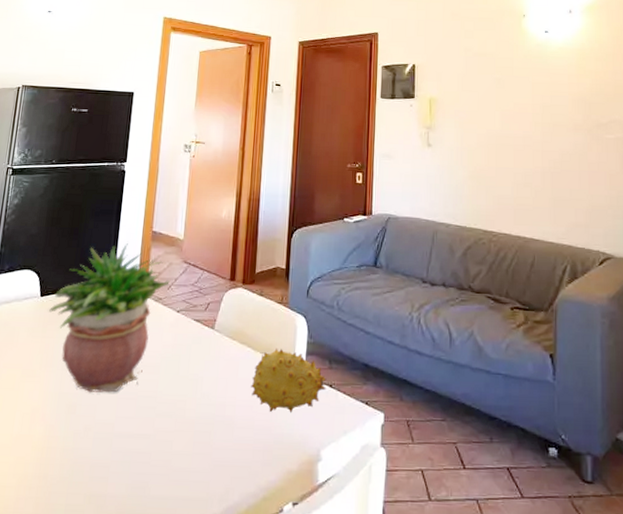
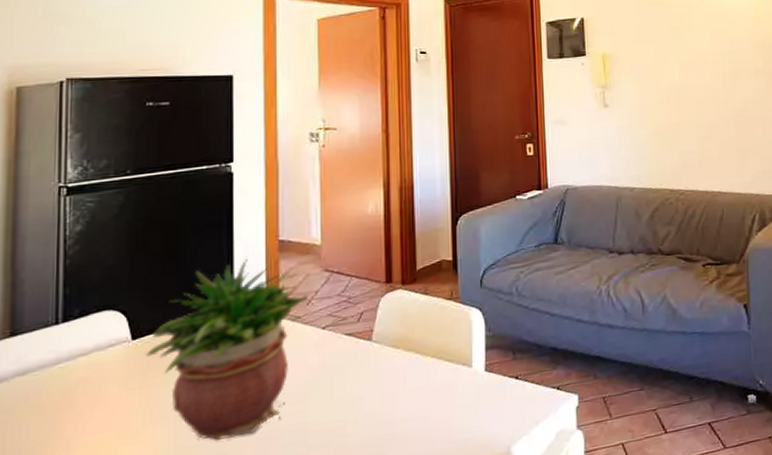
fruit: present [251,348,327,412] -> none [423,348,512,418]

